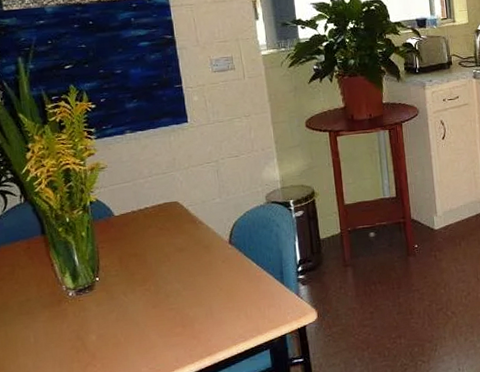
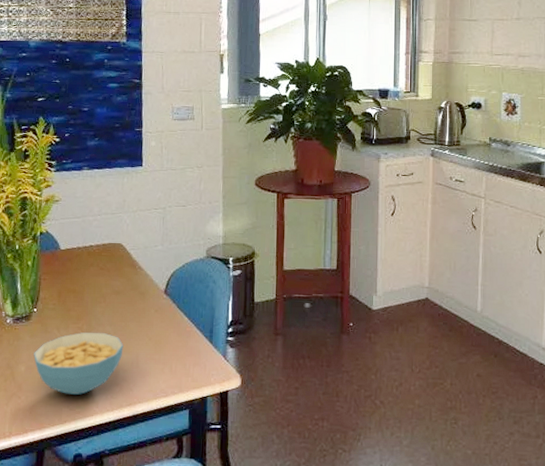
cereal bowl: none [103,290,196,355] -> present [34,332,124,395]

